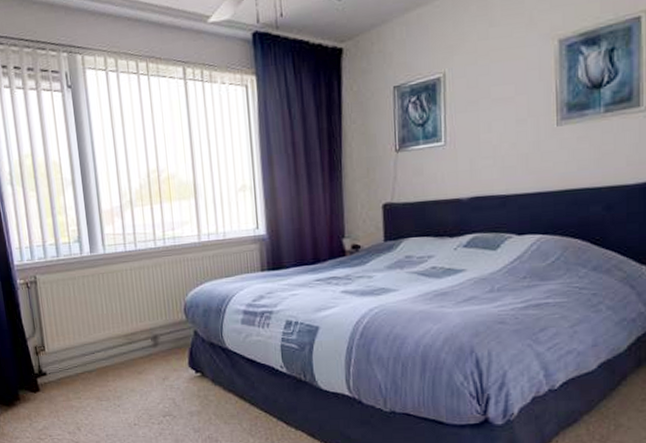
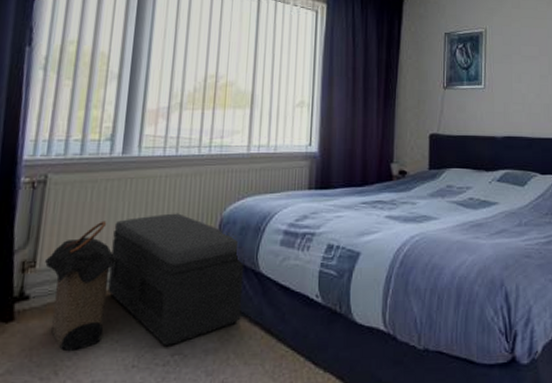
laundry hamper: none [50,311,107,414] -> present [44,220,116,352]
storage bench: none [97,301,216,410] -> present [108,213,245,347]

